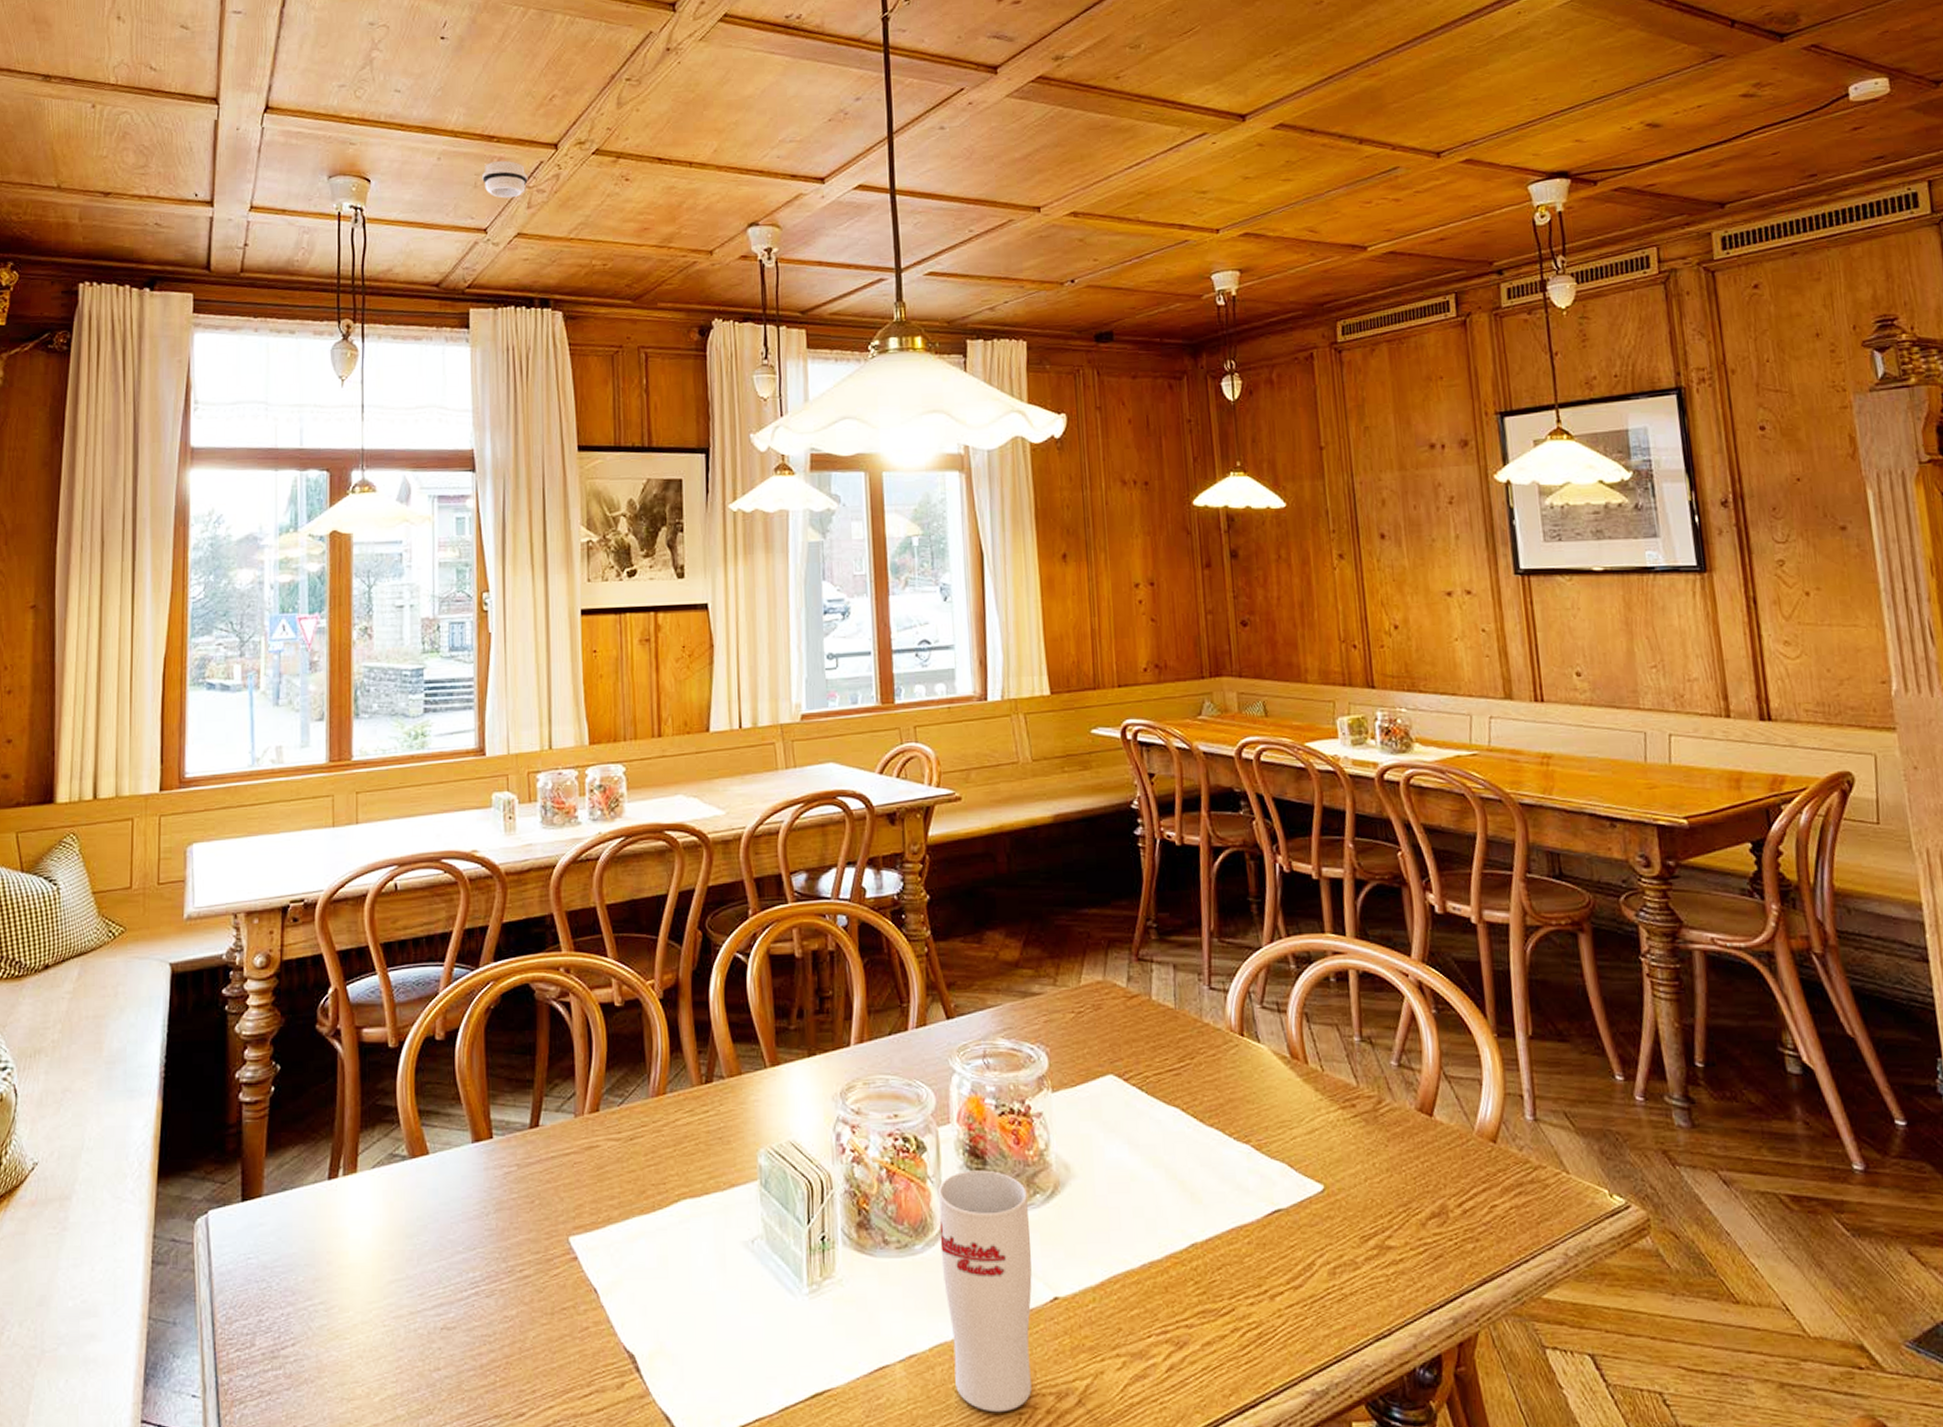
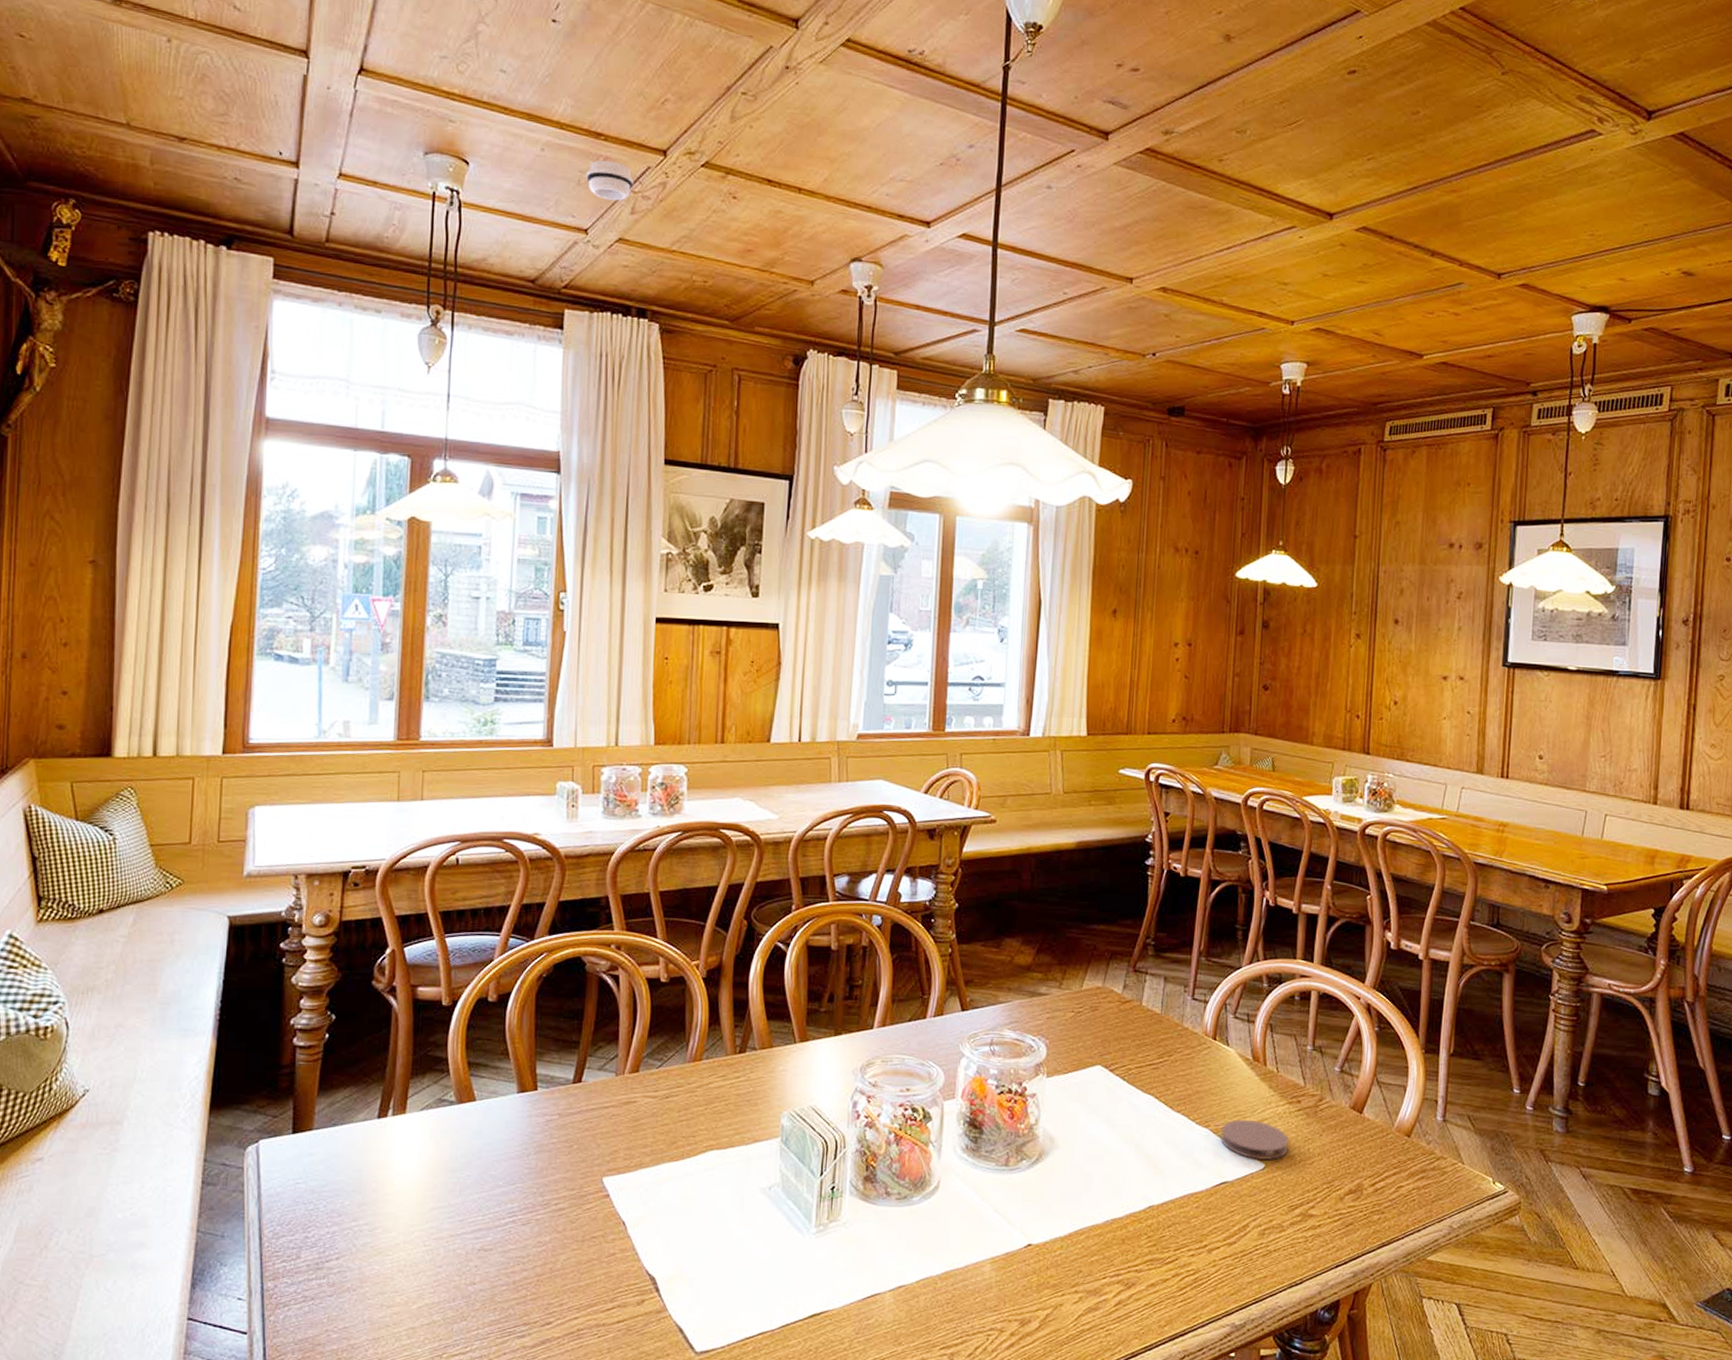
cup: present [937,1170,1032,1413] -> none [934,1138,1016,1334]
coaster: none [1265,1131,1350,1181] -> present [1221,1119,1289,1161]

